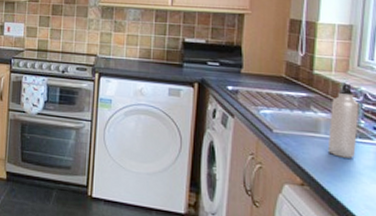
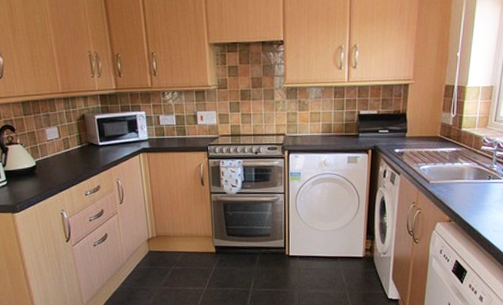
water bottle: present [327,82,360,158] -> none [469,136,494,196]

